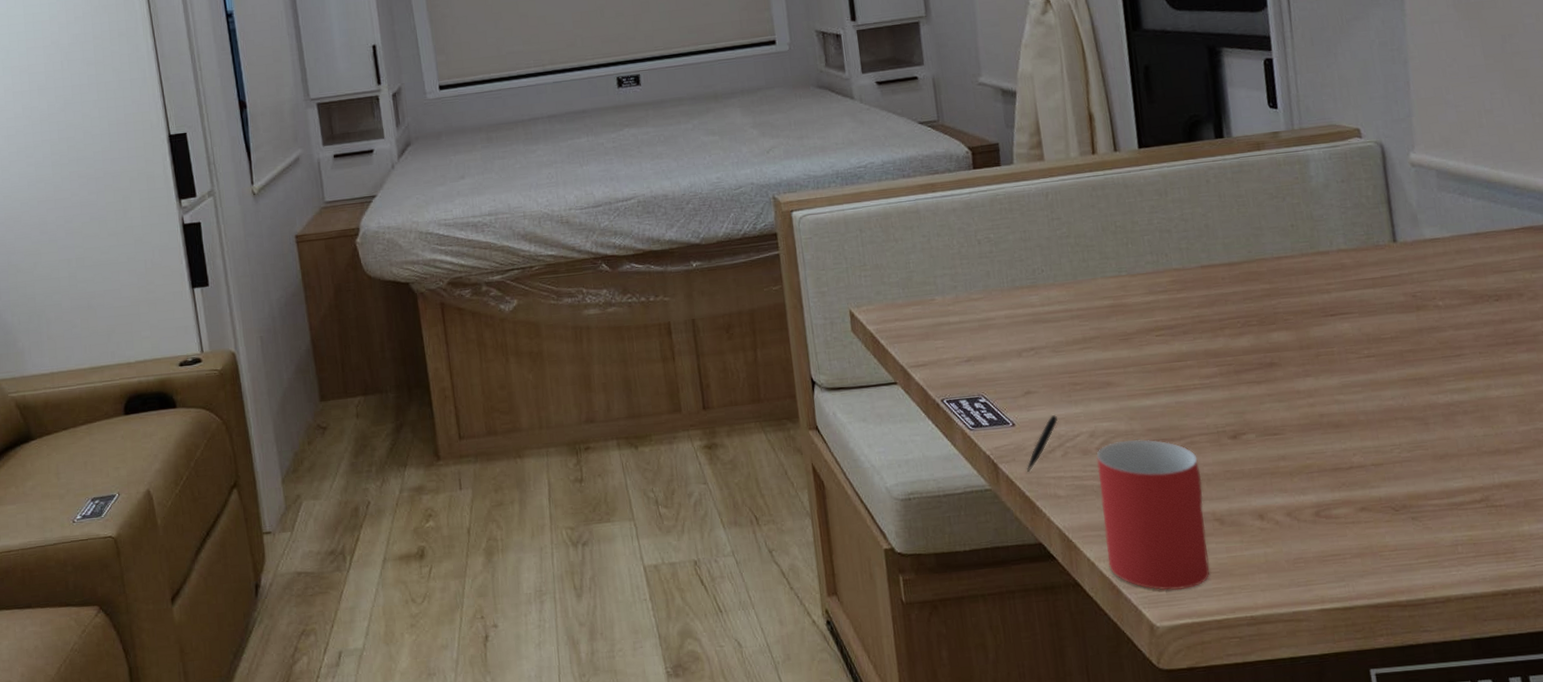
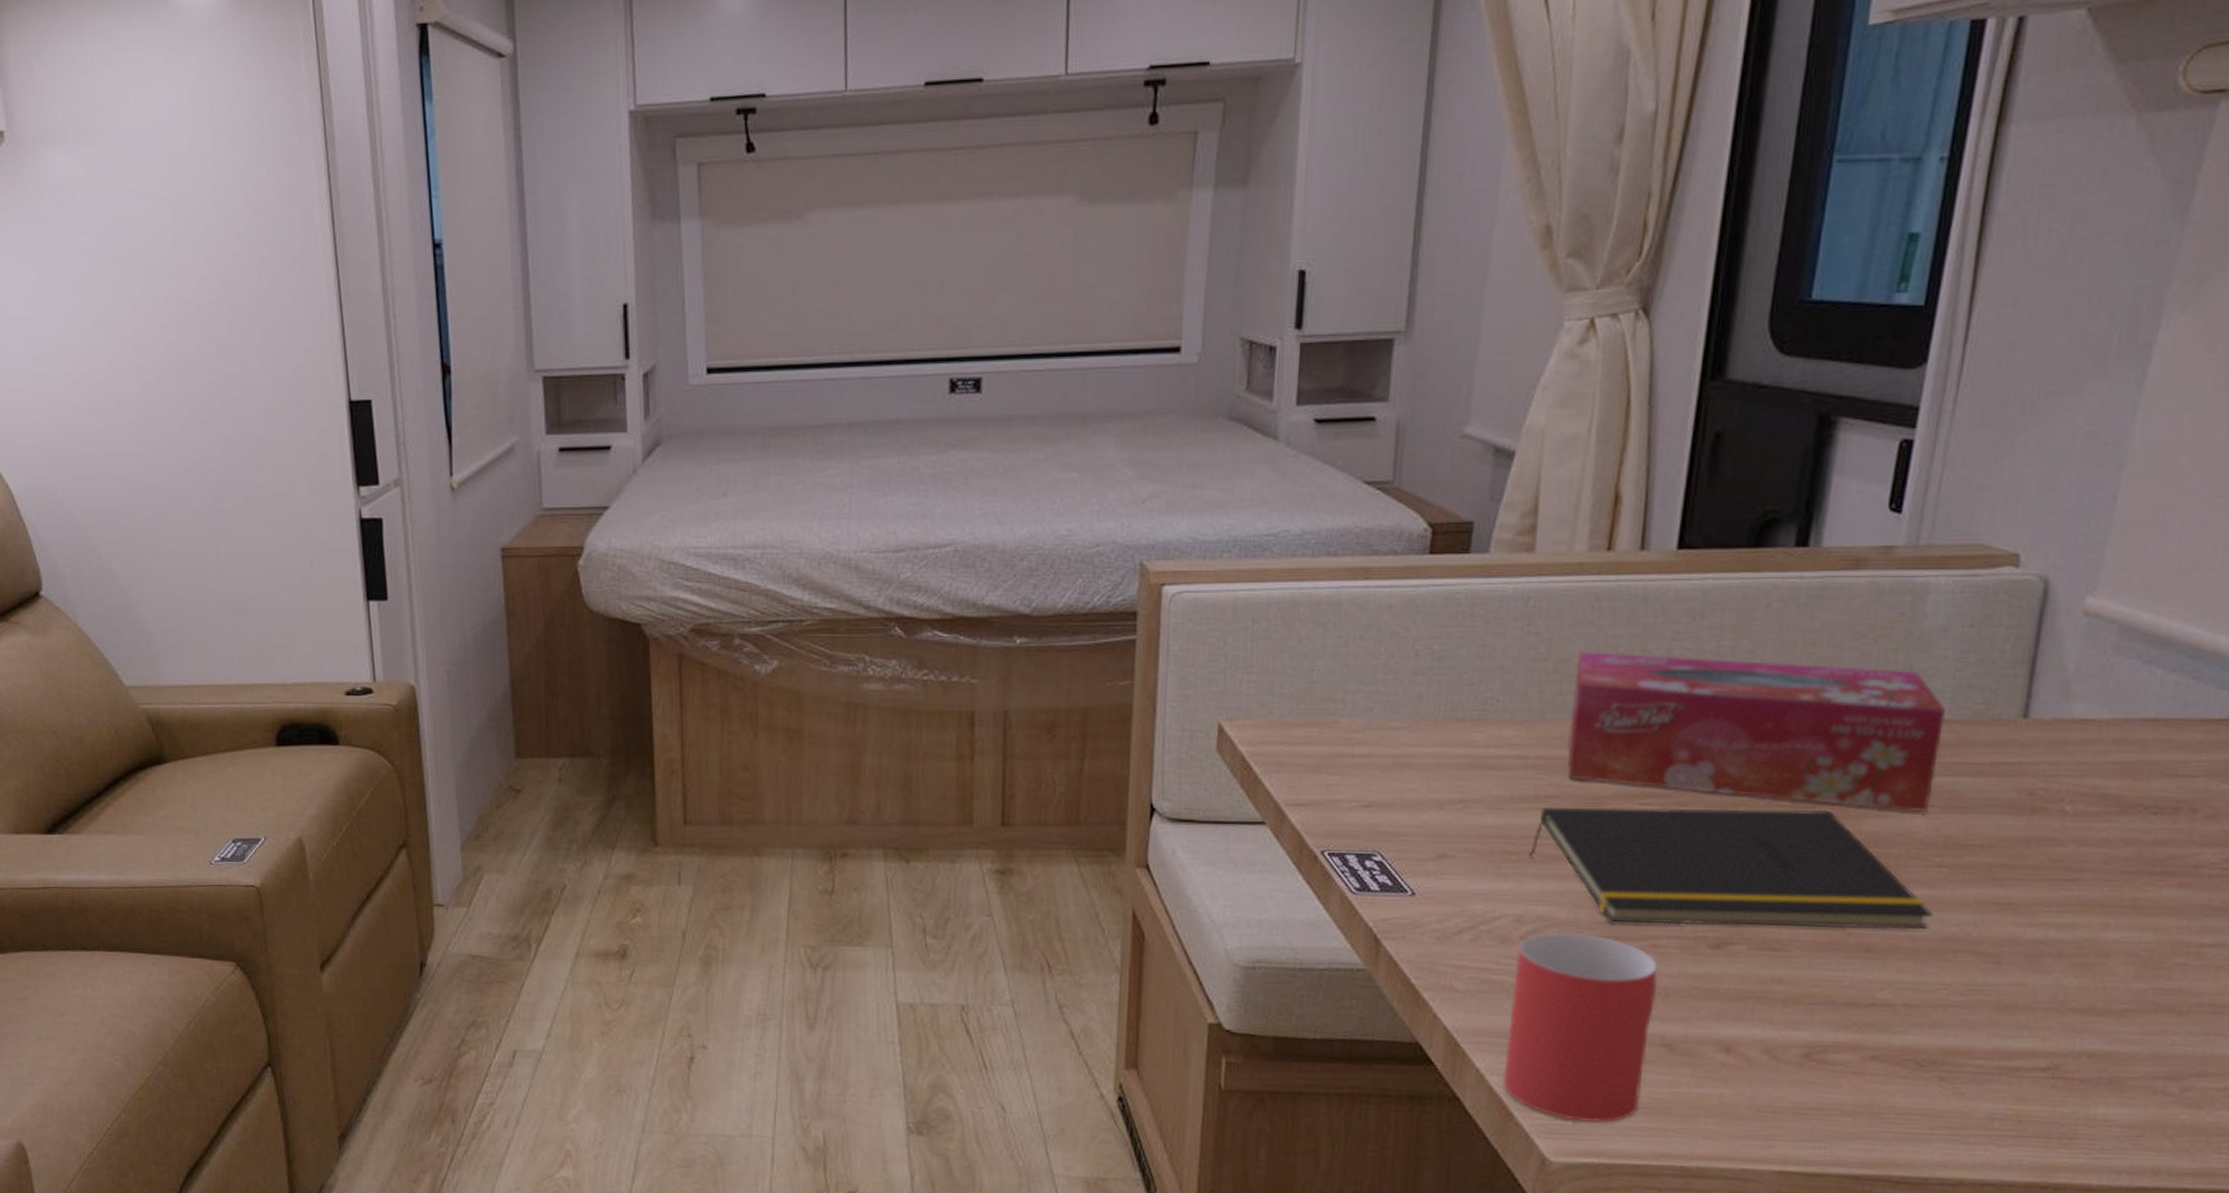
pen: present [1027,415,1058,472] -> none [1419,889,1475,954]
notepad: none [1088,324,1374,428] -> present [1528,807,1933,930]
tissue box: none [1089,217,1350,323] -> present [1567,650,1947,812]

